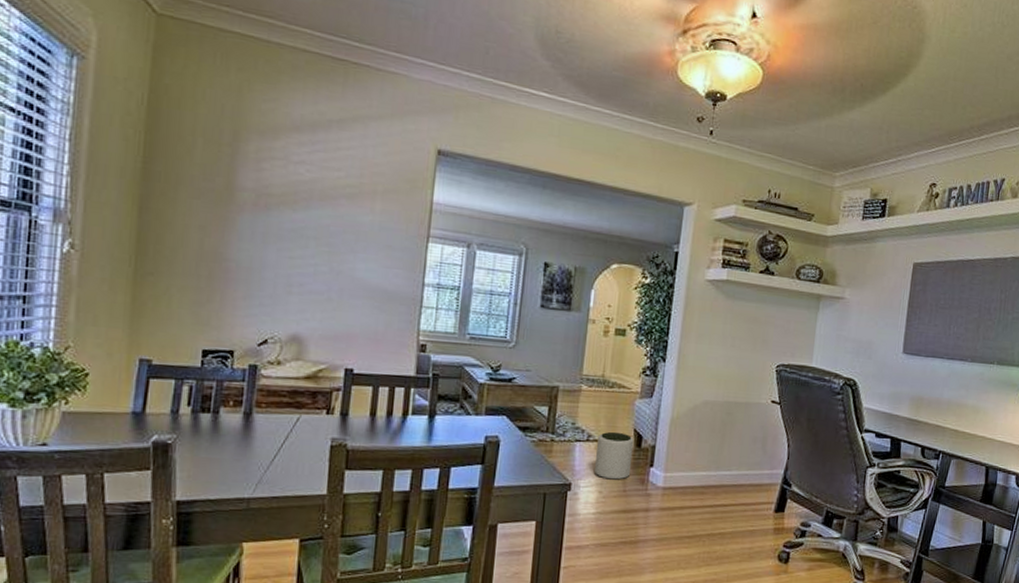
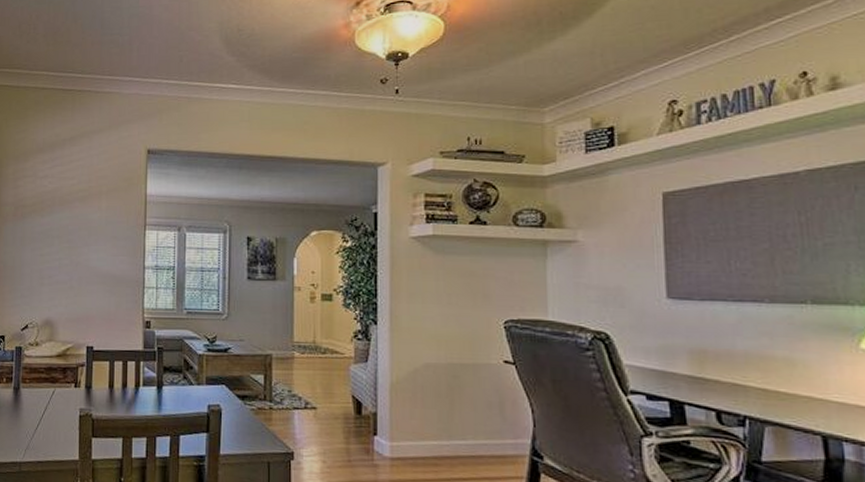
plant pot: present [595,431,634,480] -> none [316,398,354,449]

